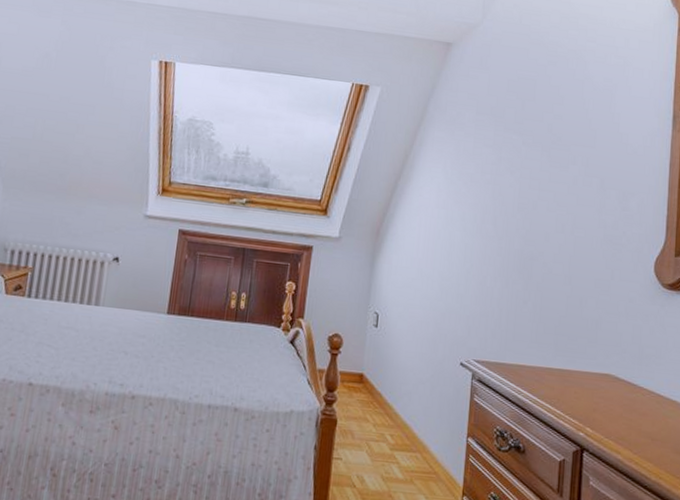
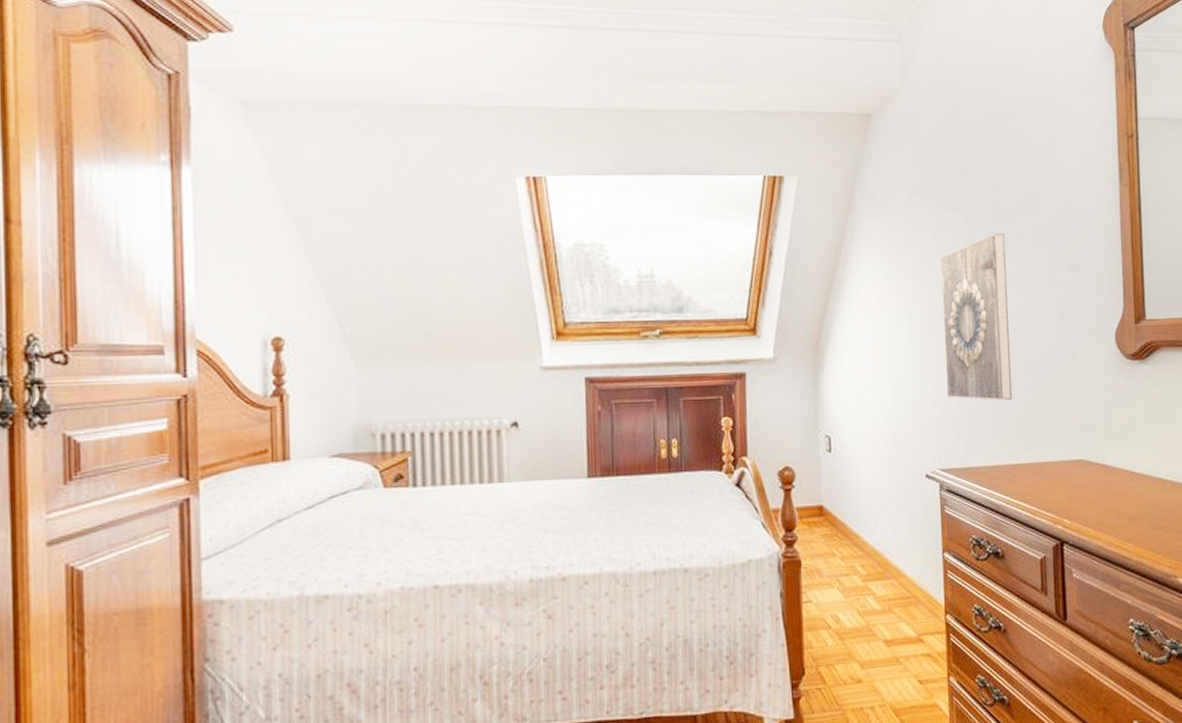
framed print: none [488,157,559,309] -> present [941,234,1013,401]

